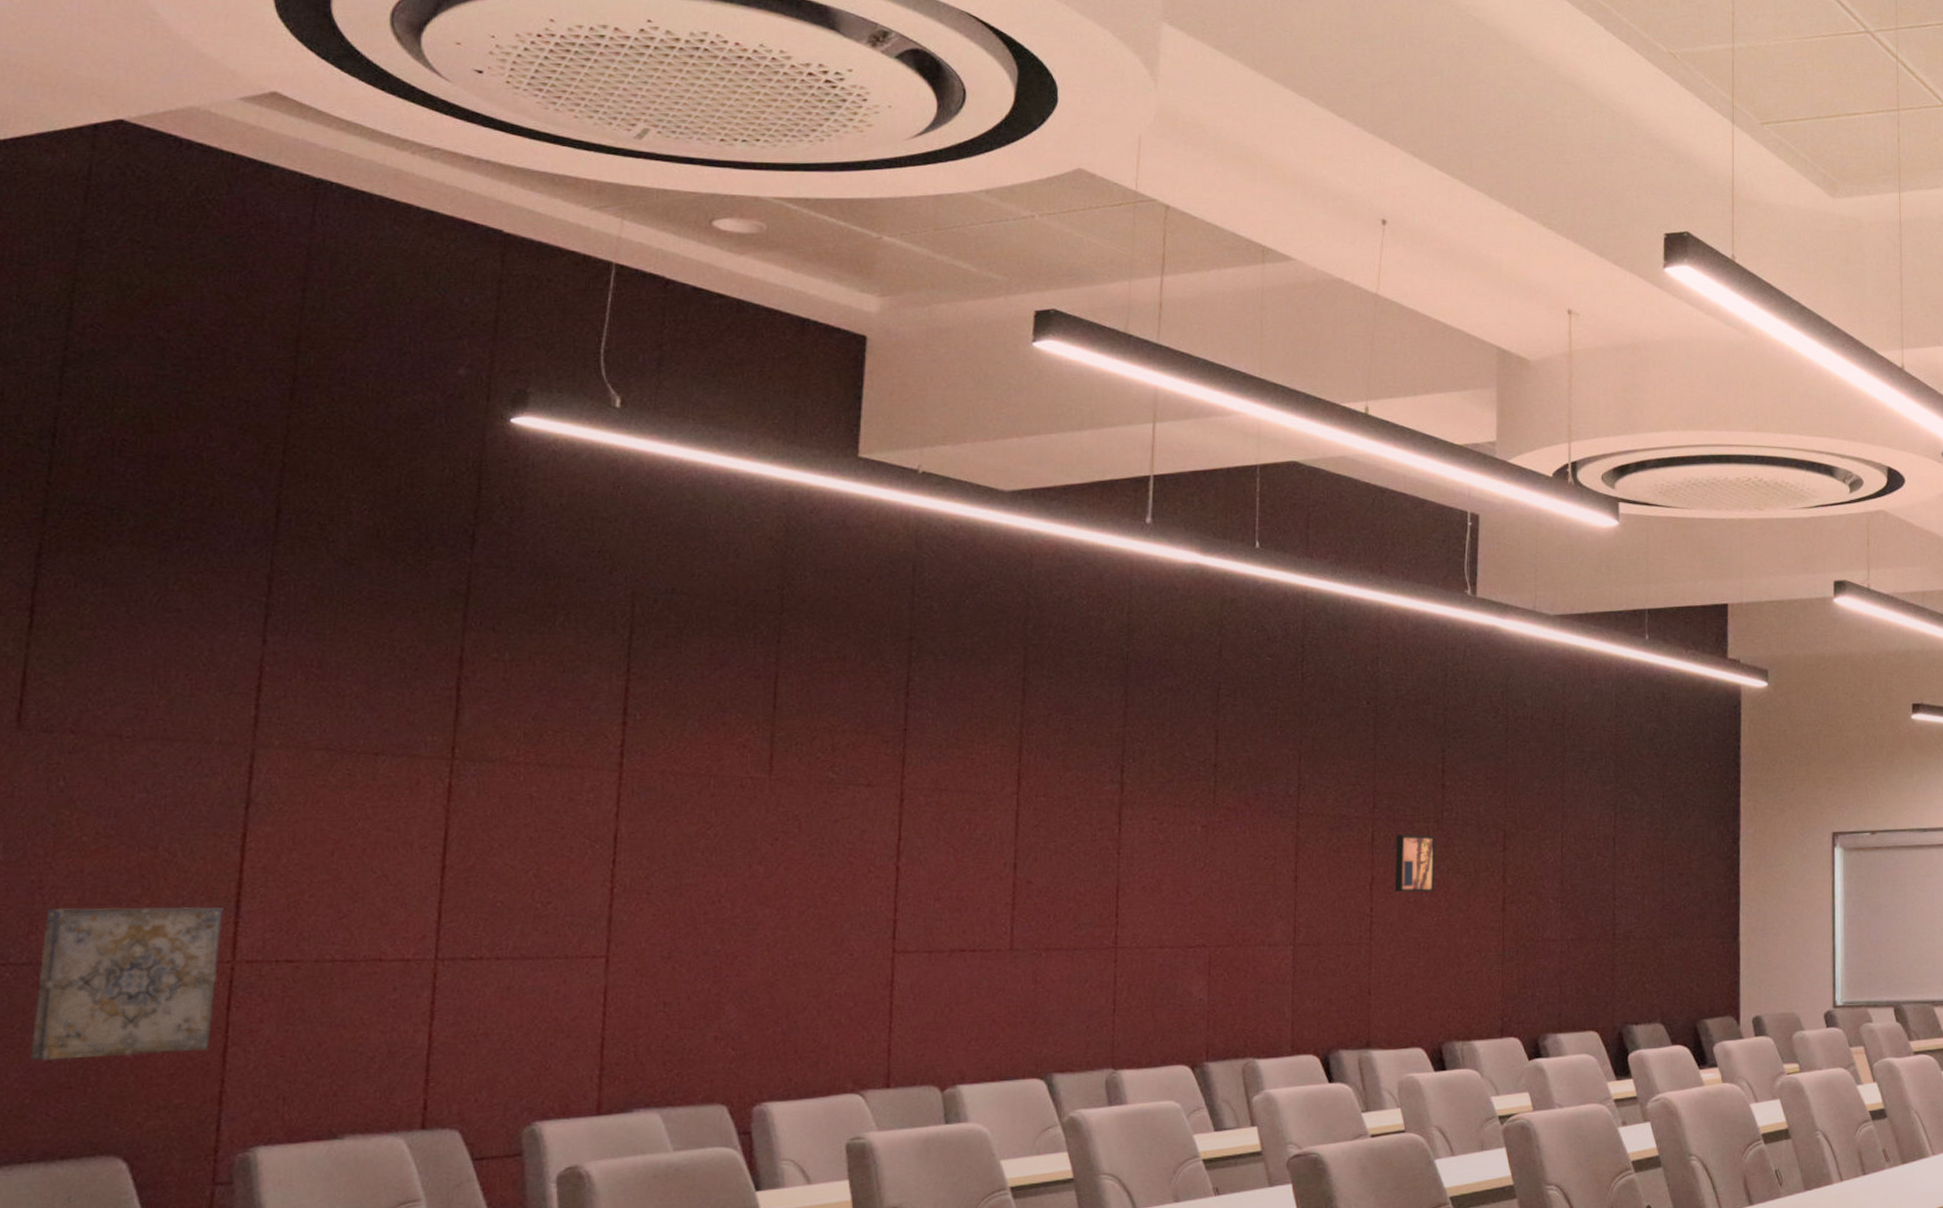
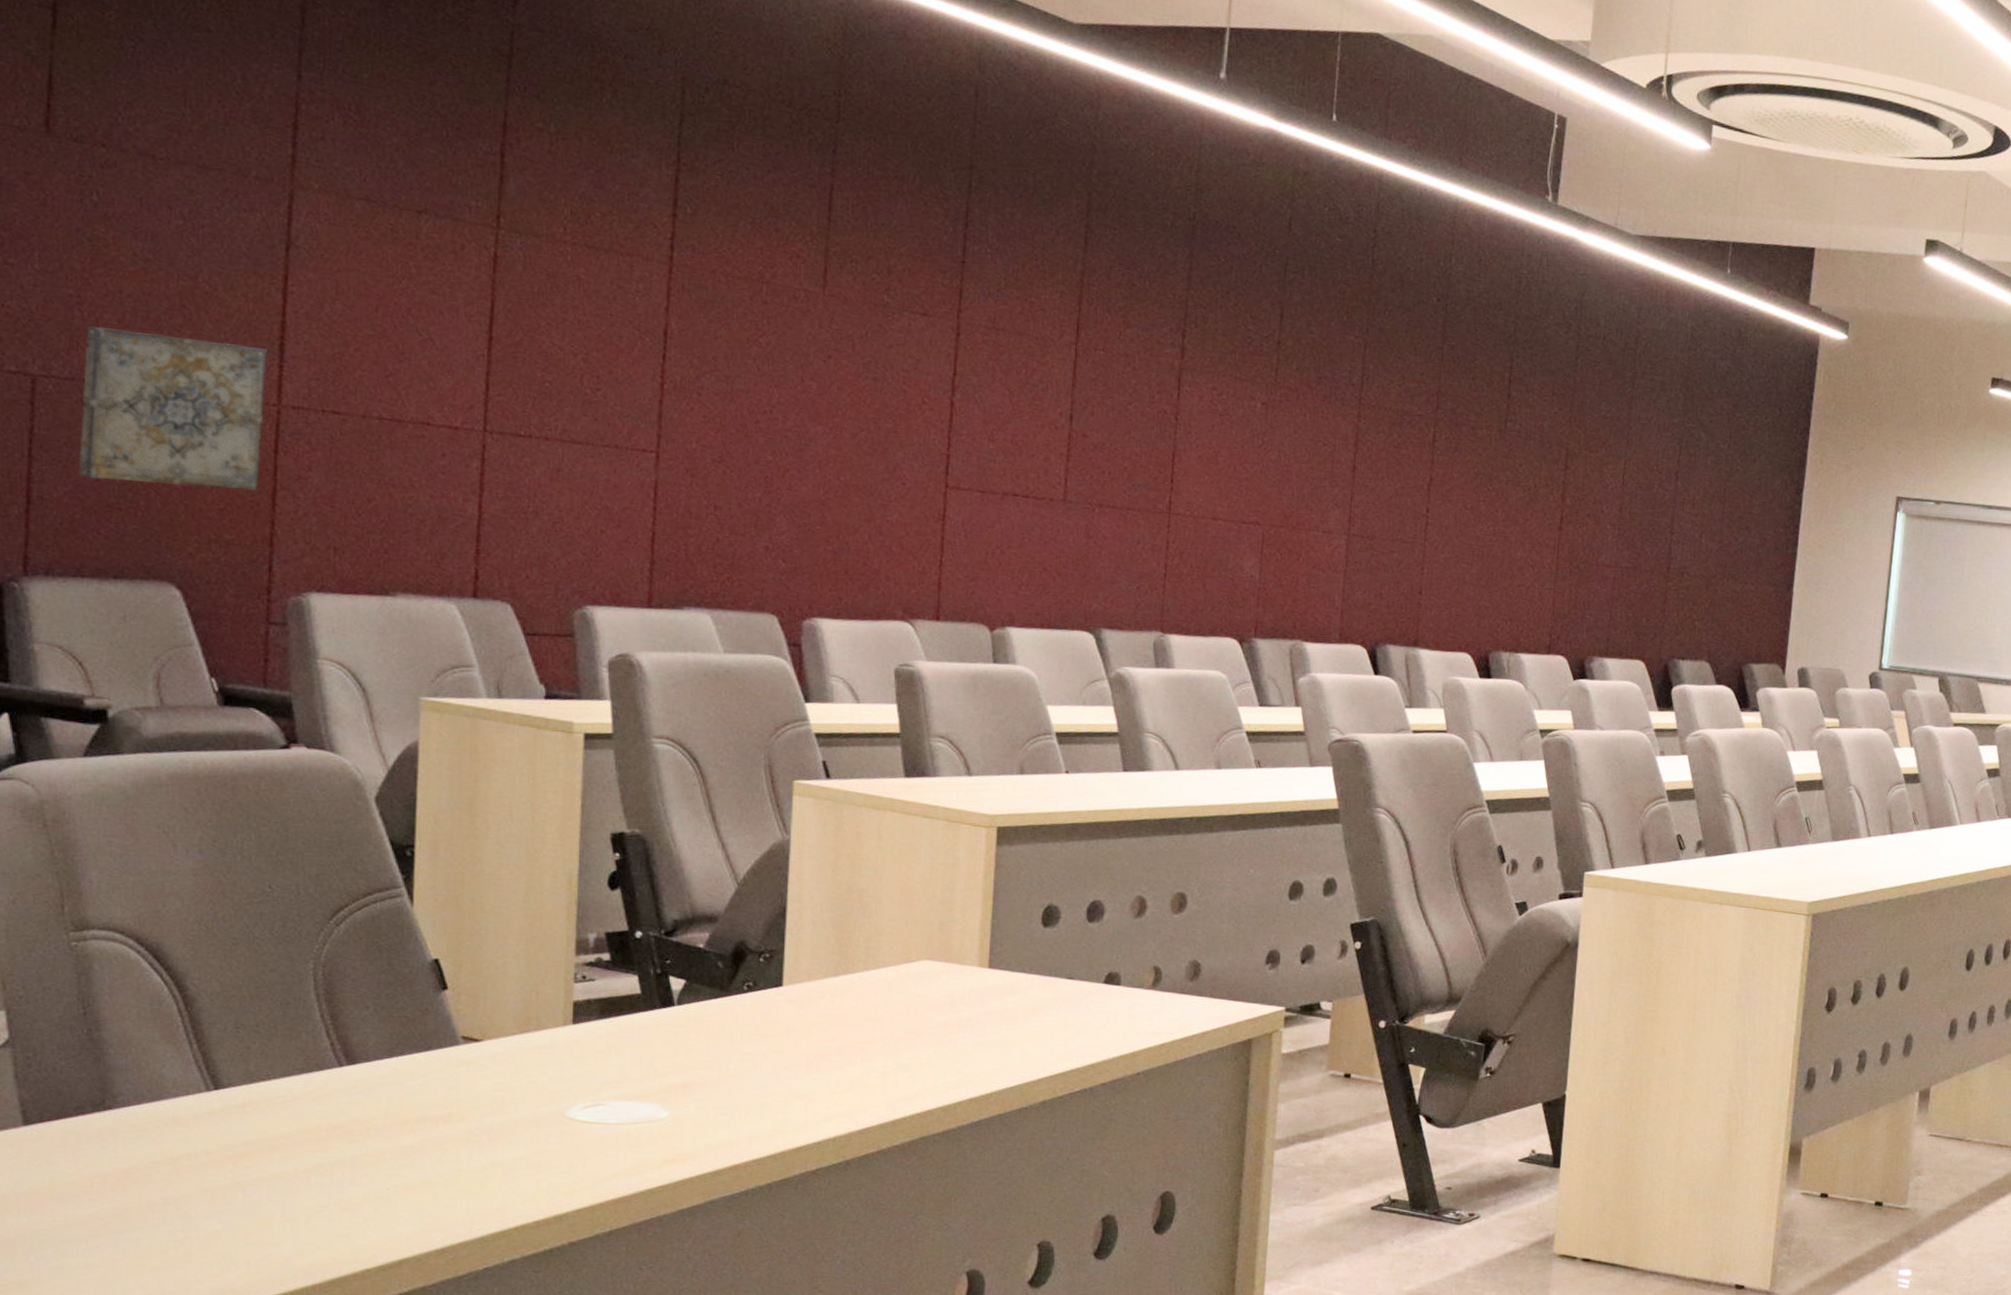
wall art: present [1394,834,1436,893] -> none [1452,438,1498,501]

